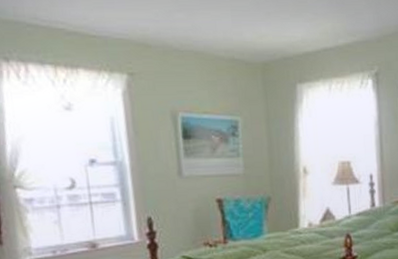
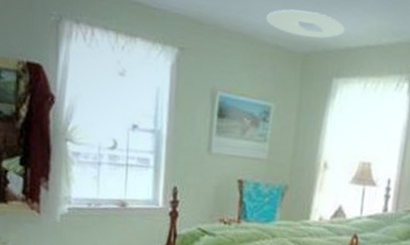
ceiling light: none [217,21,300,47] -> present [266,9,345,38]

